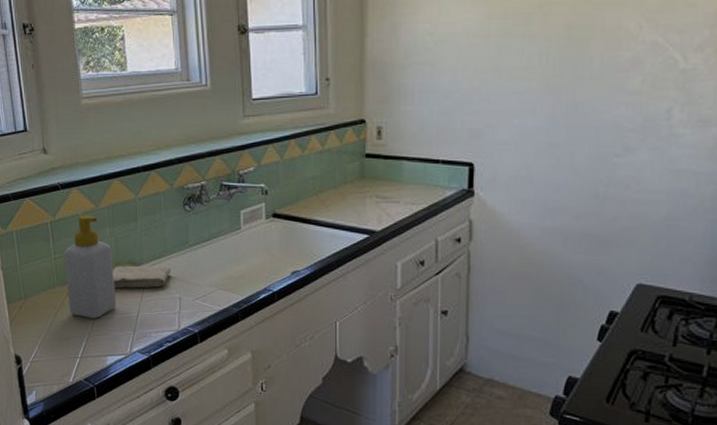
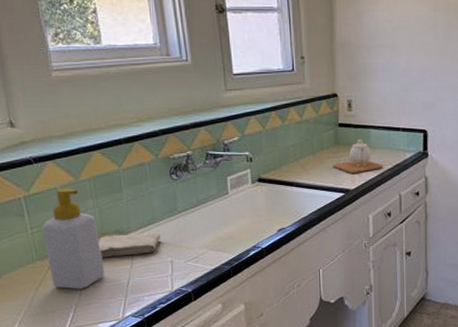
teapot: none [357,172,416,213] -> present [333,139,383,174]

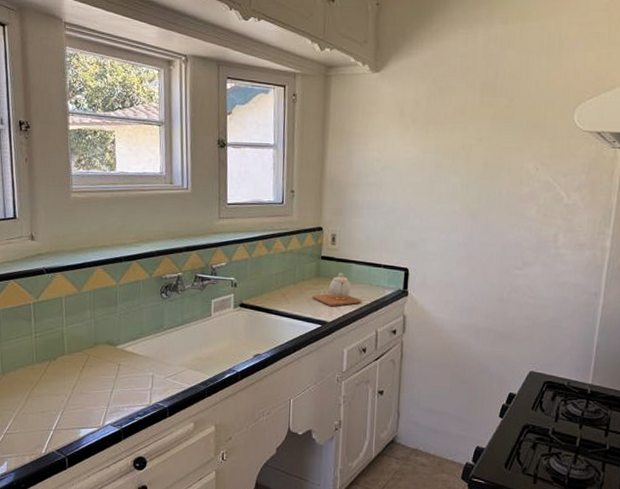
soap bottle: present [41,188,105,290] -> none [44,298,93,394]
washcloth: present [98,233,161,258] -> none [90,346,146,366]

